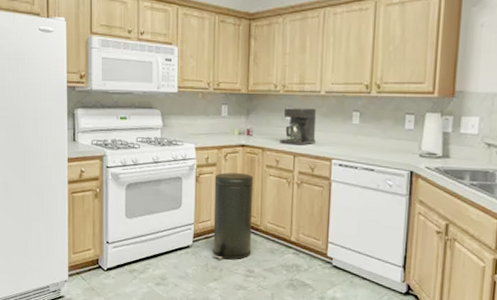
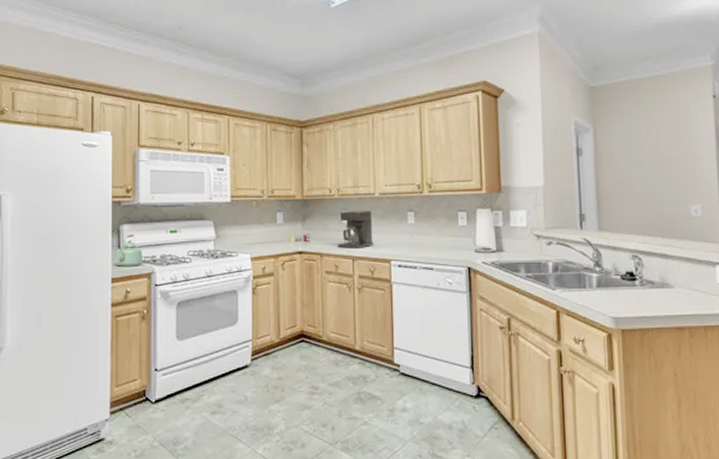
kettle: none [69,118,96,149] -> present [113,233,144,267]
pedal bin: present [212,172,254,260] -> none [272,282,315,377]

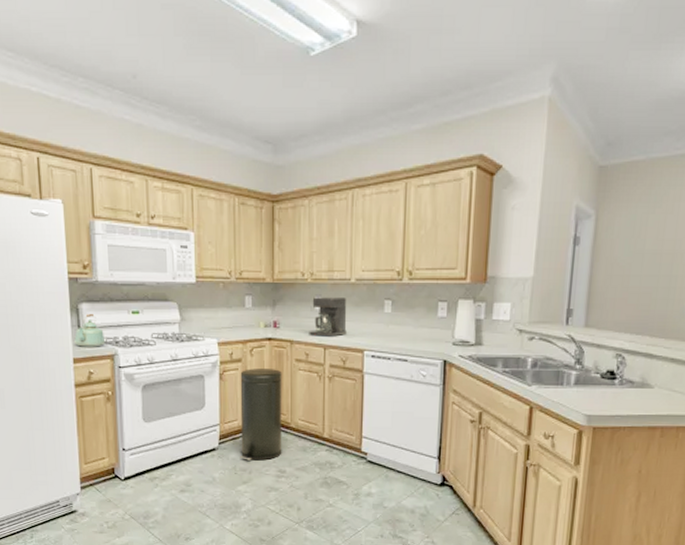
pedal bin: none [272,282,315,377] -> present [240,368,282,461]

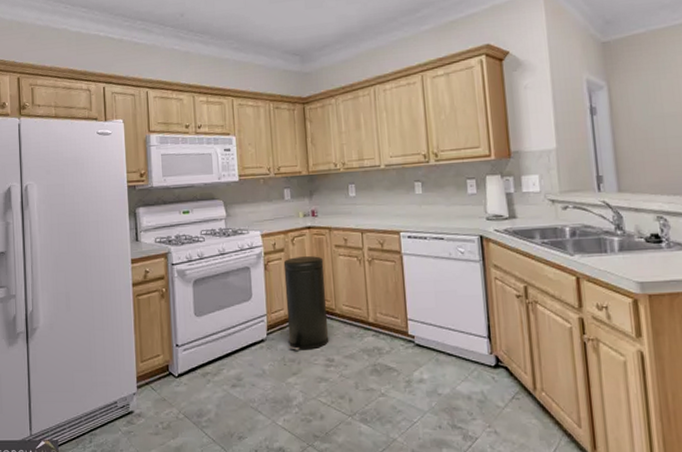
kettle: present [73,313,106,347] -> none [131,216,160,248]
coffee maker: present [309,297,347,337] -> none [345,183,382,222]

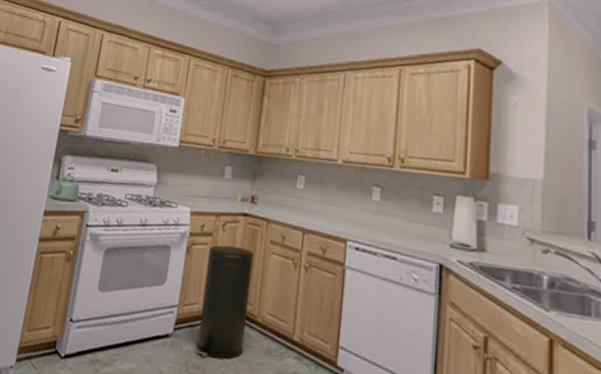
kettle: none [131,216,160,248] -> present [49,166,80,202]

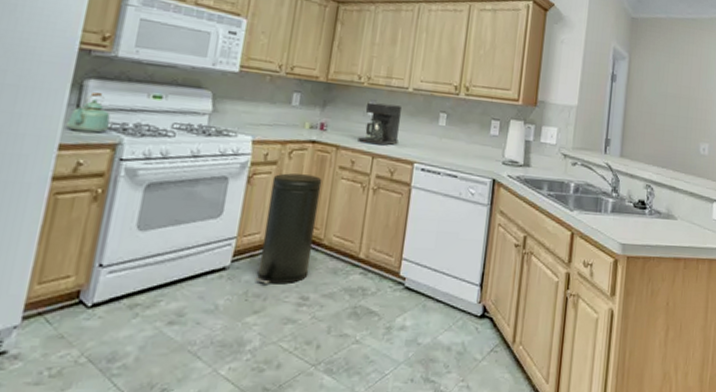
coffee maker: none [287,175,331,221] -> present [358,102,402,146]

